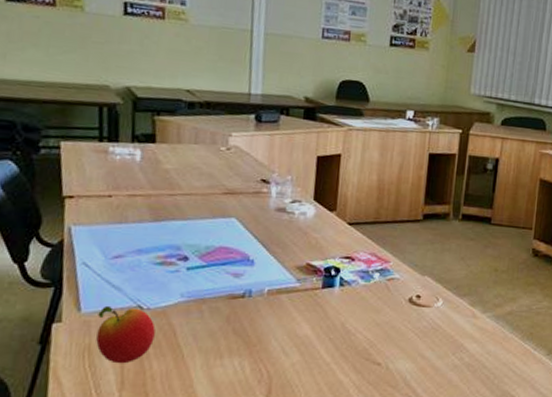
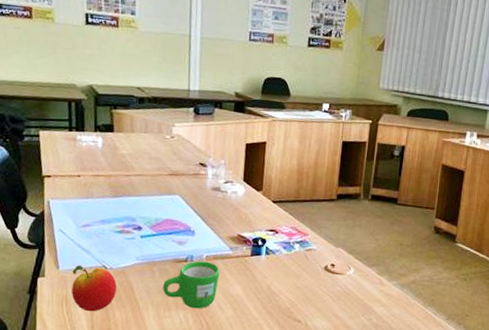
mug: none [213,296,285,355] -> present [163,261,220,309]

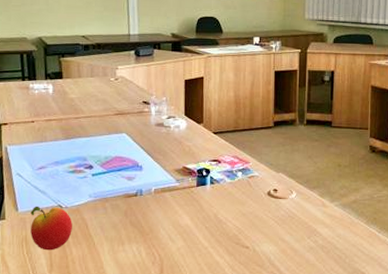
mug: present [163,261,220,309] -> none [116,195,168,241]

